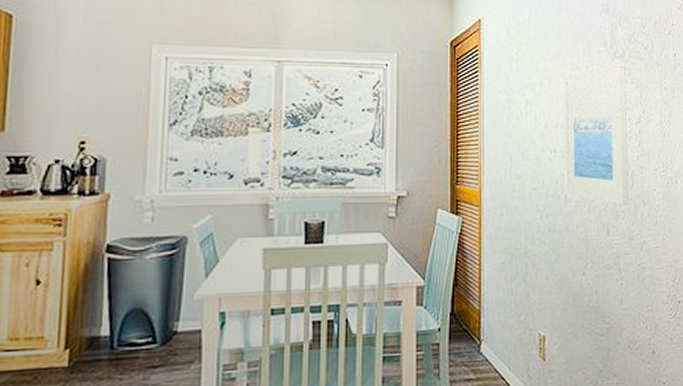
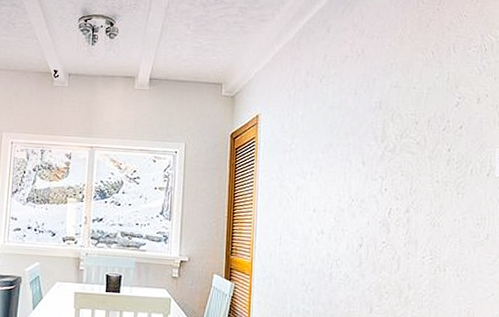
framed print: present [564,61,630,205] -> none [330,154,396,287]

